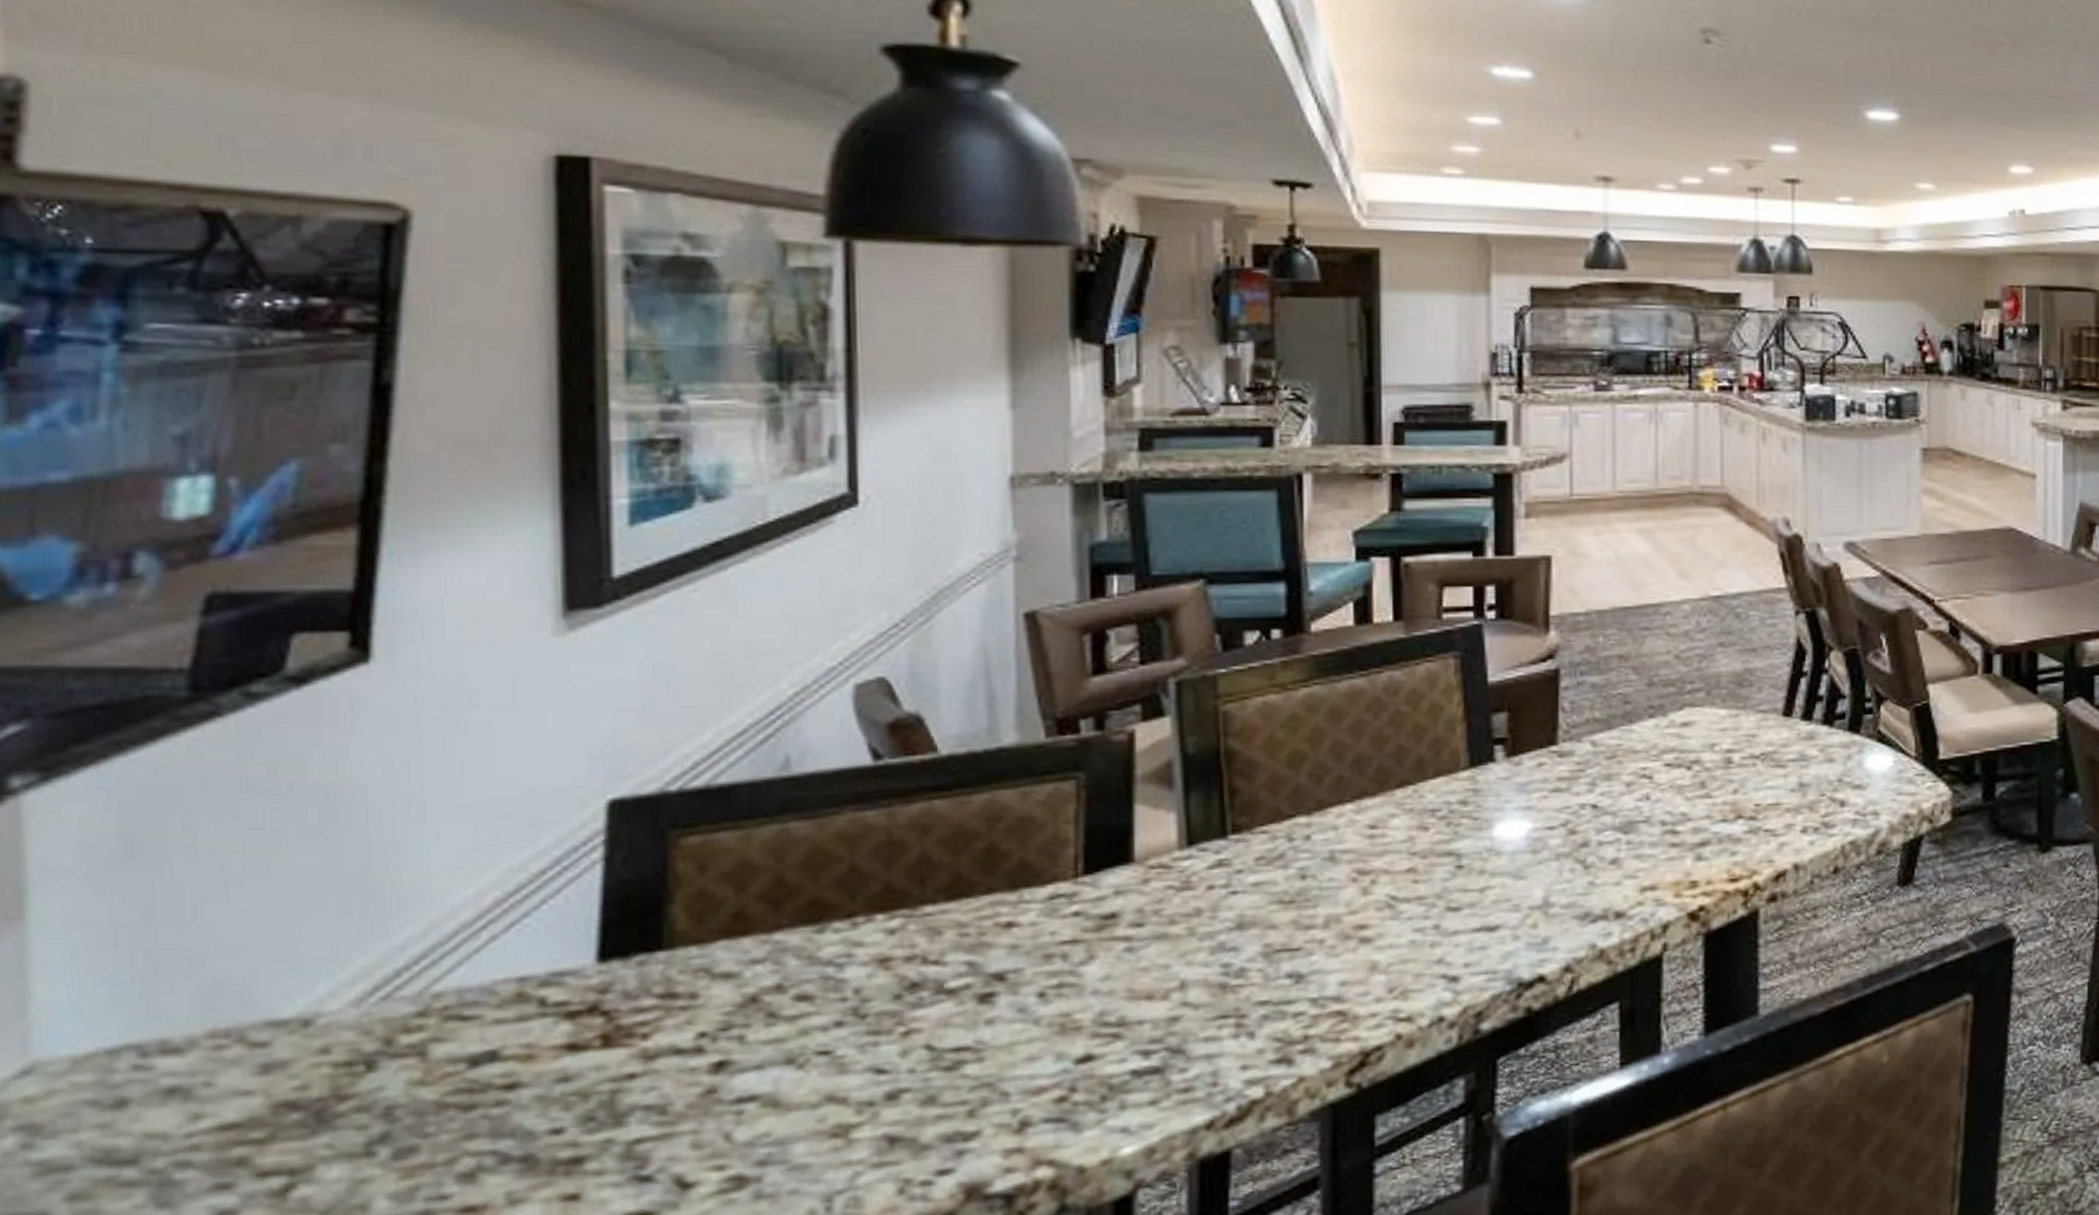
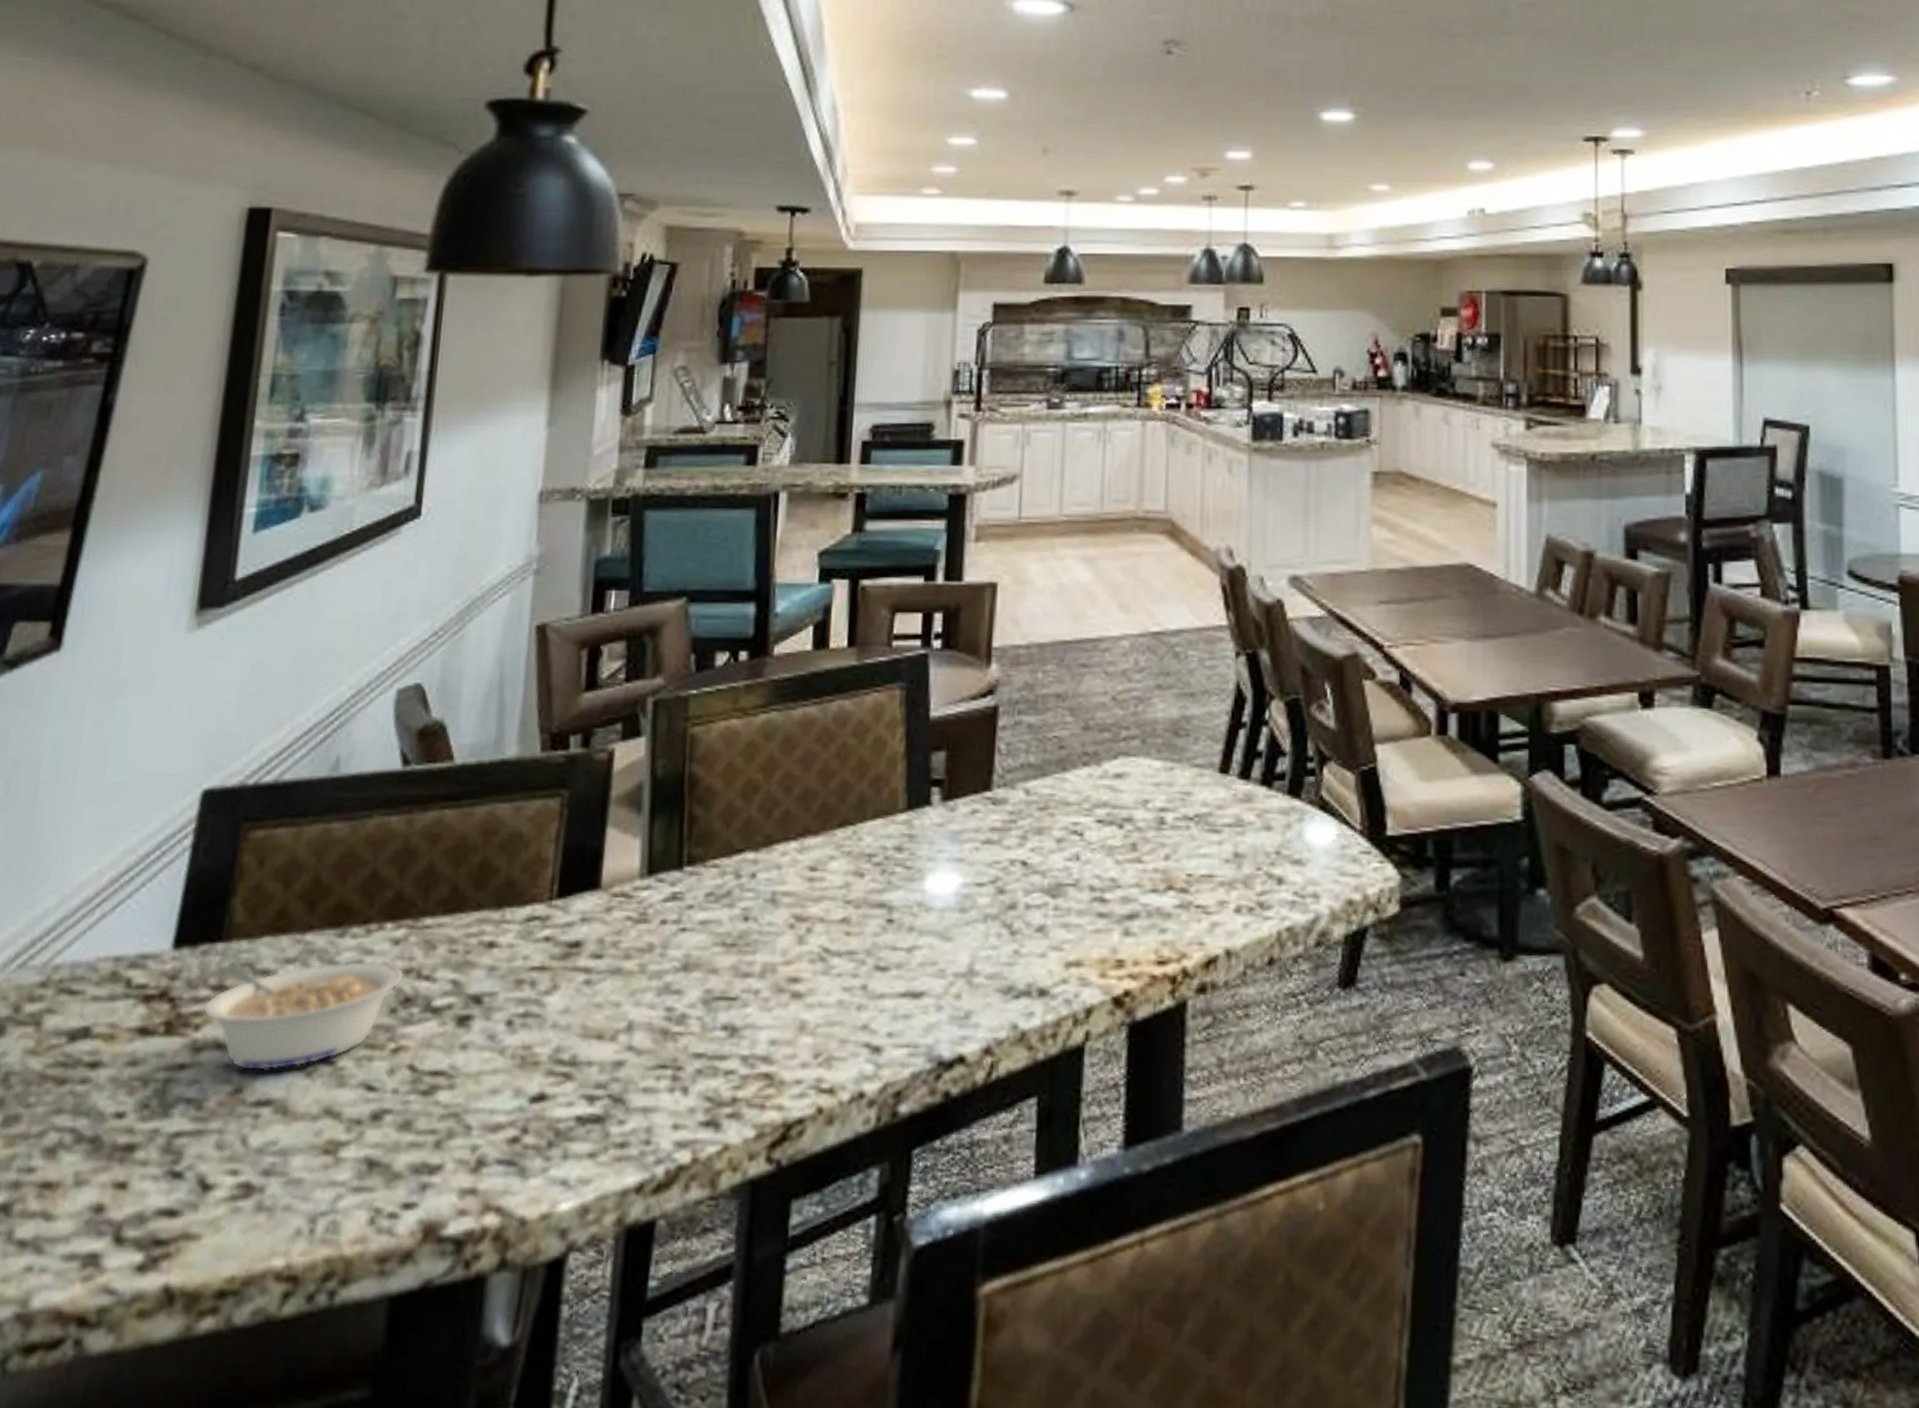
legume: none [650,952,906,1071] -> present [203,960,404,1071]

